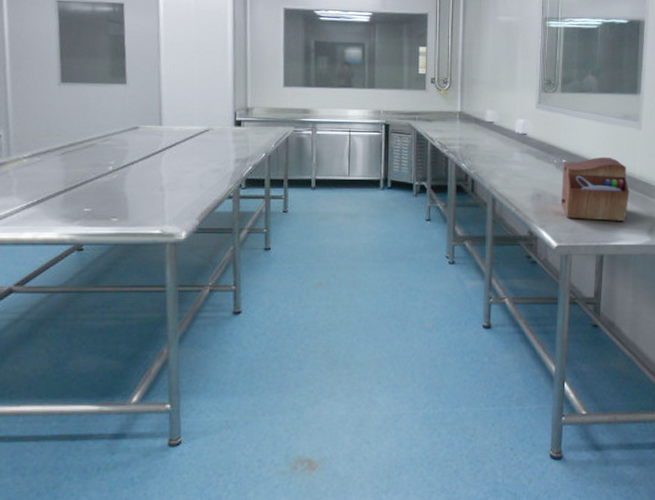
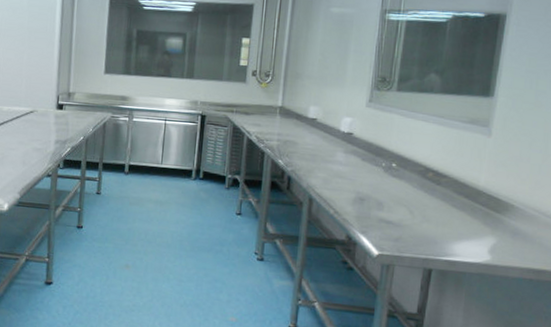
sewing box: present [561,156,629,221] -> none [386,163,470,236]

